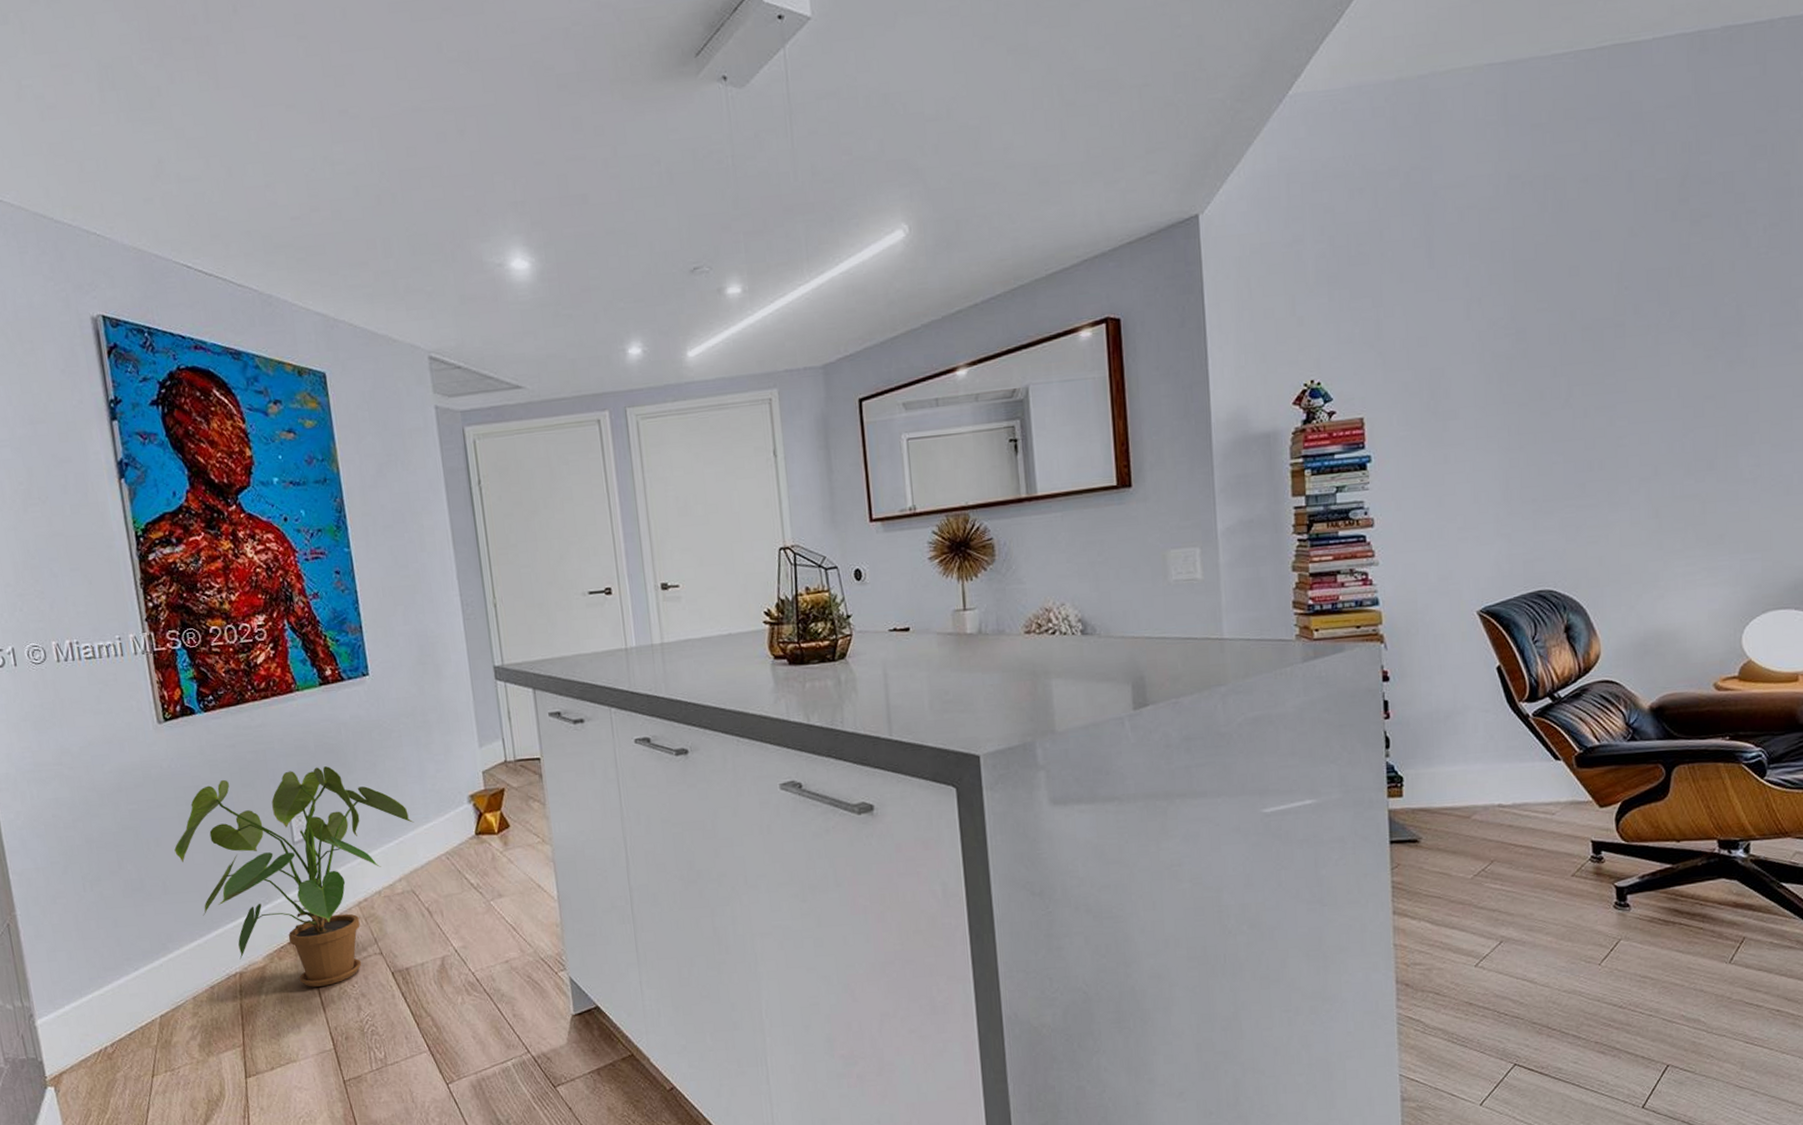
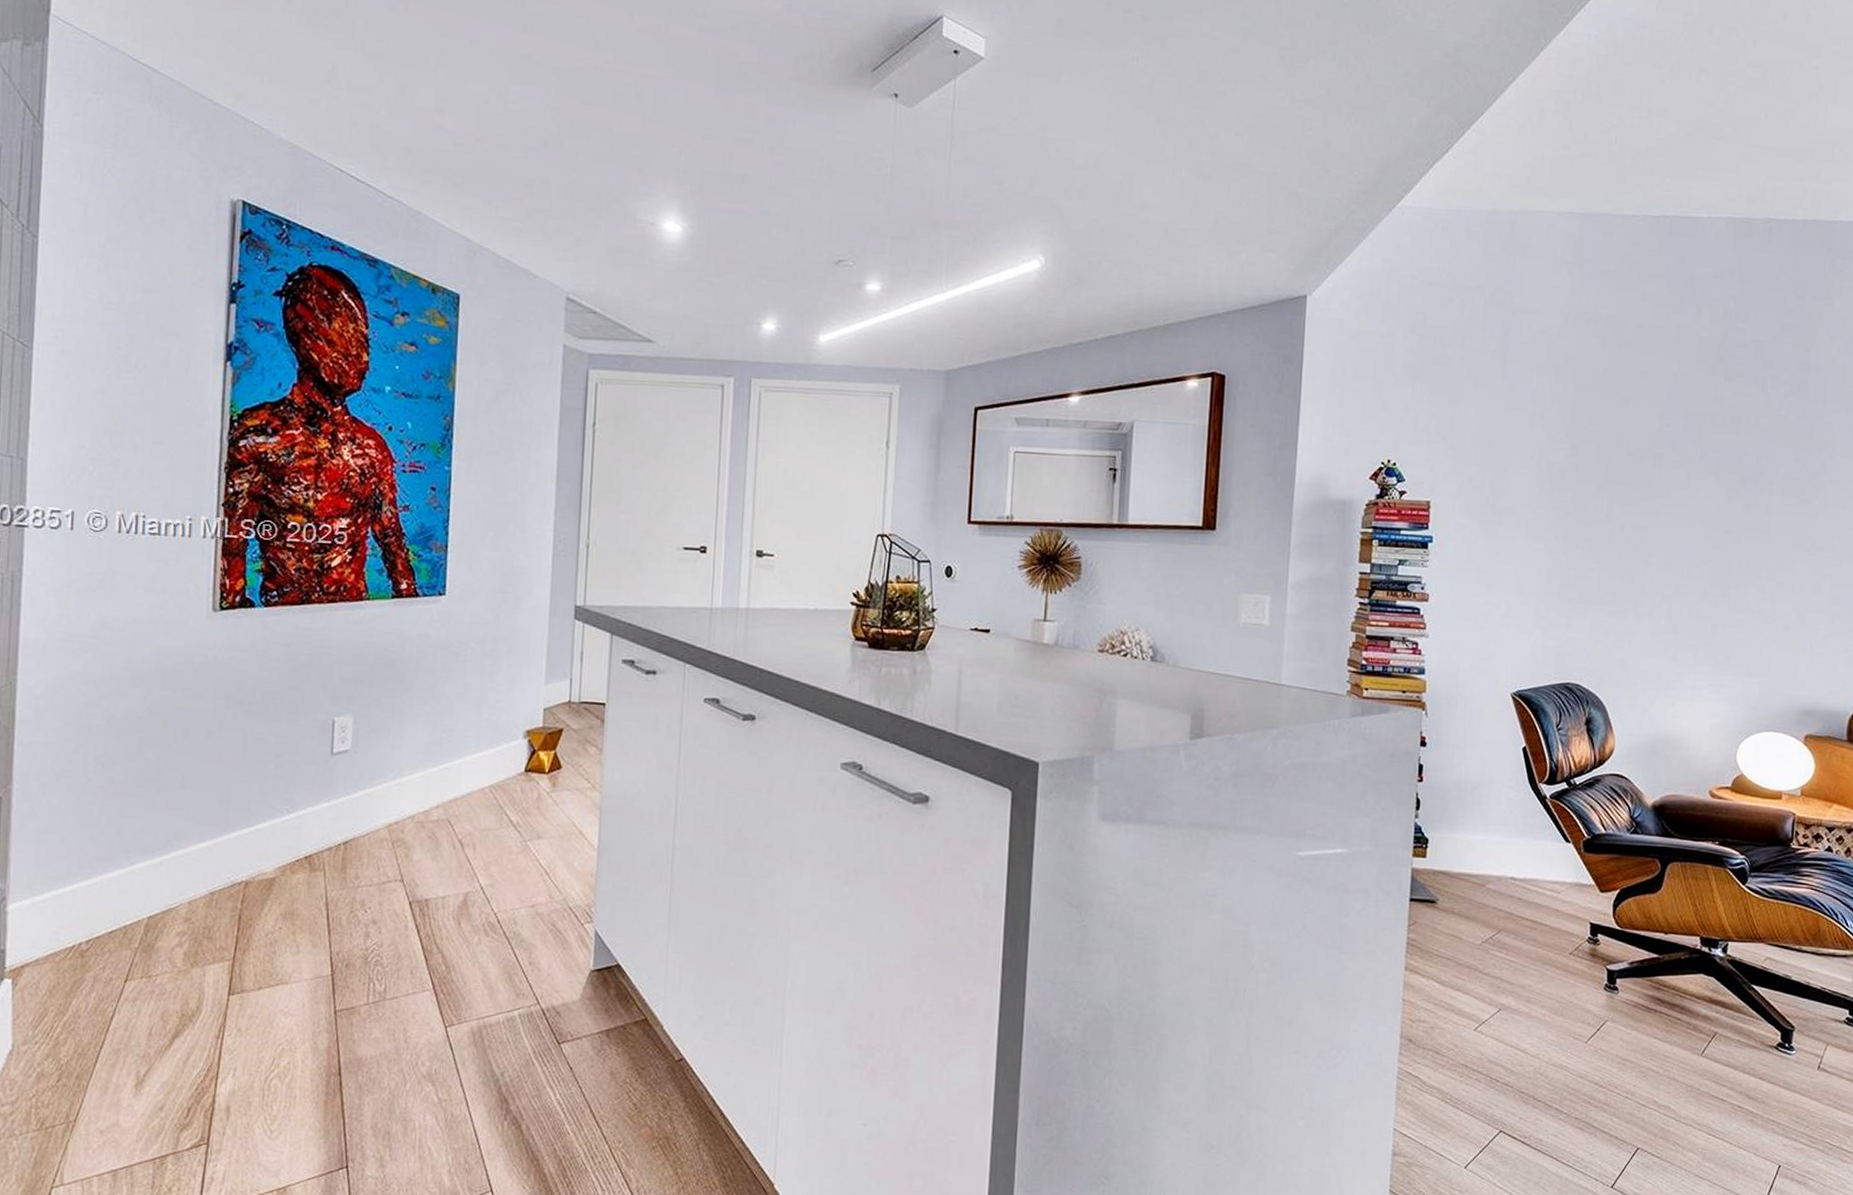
house plant: present [174,766,414,987] -> none [202,678,464,908]

